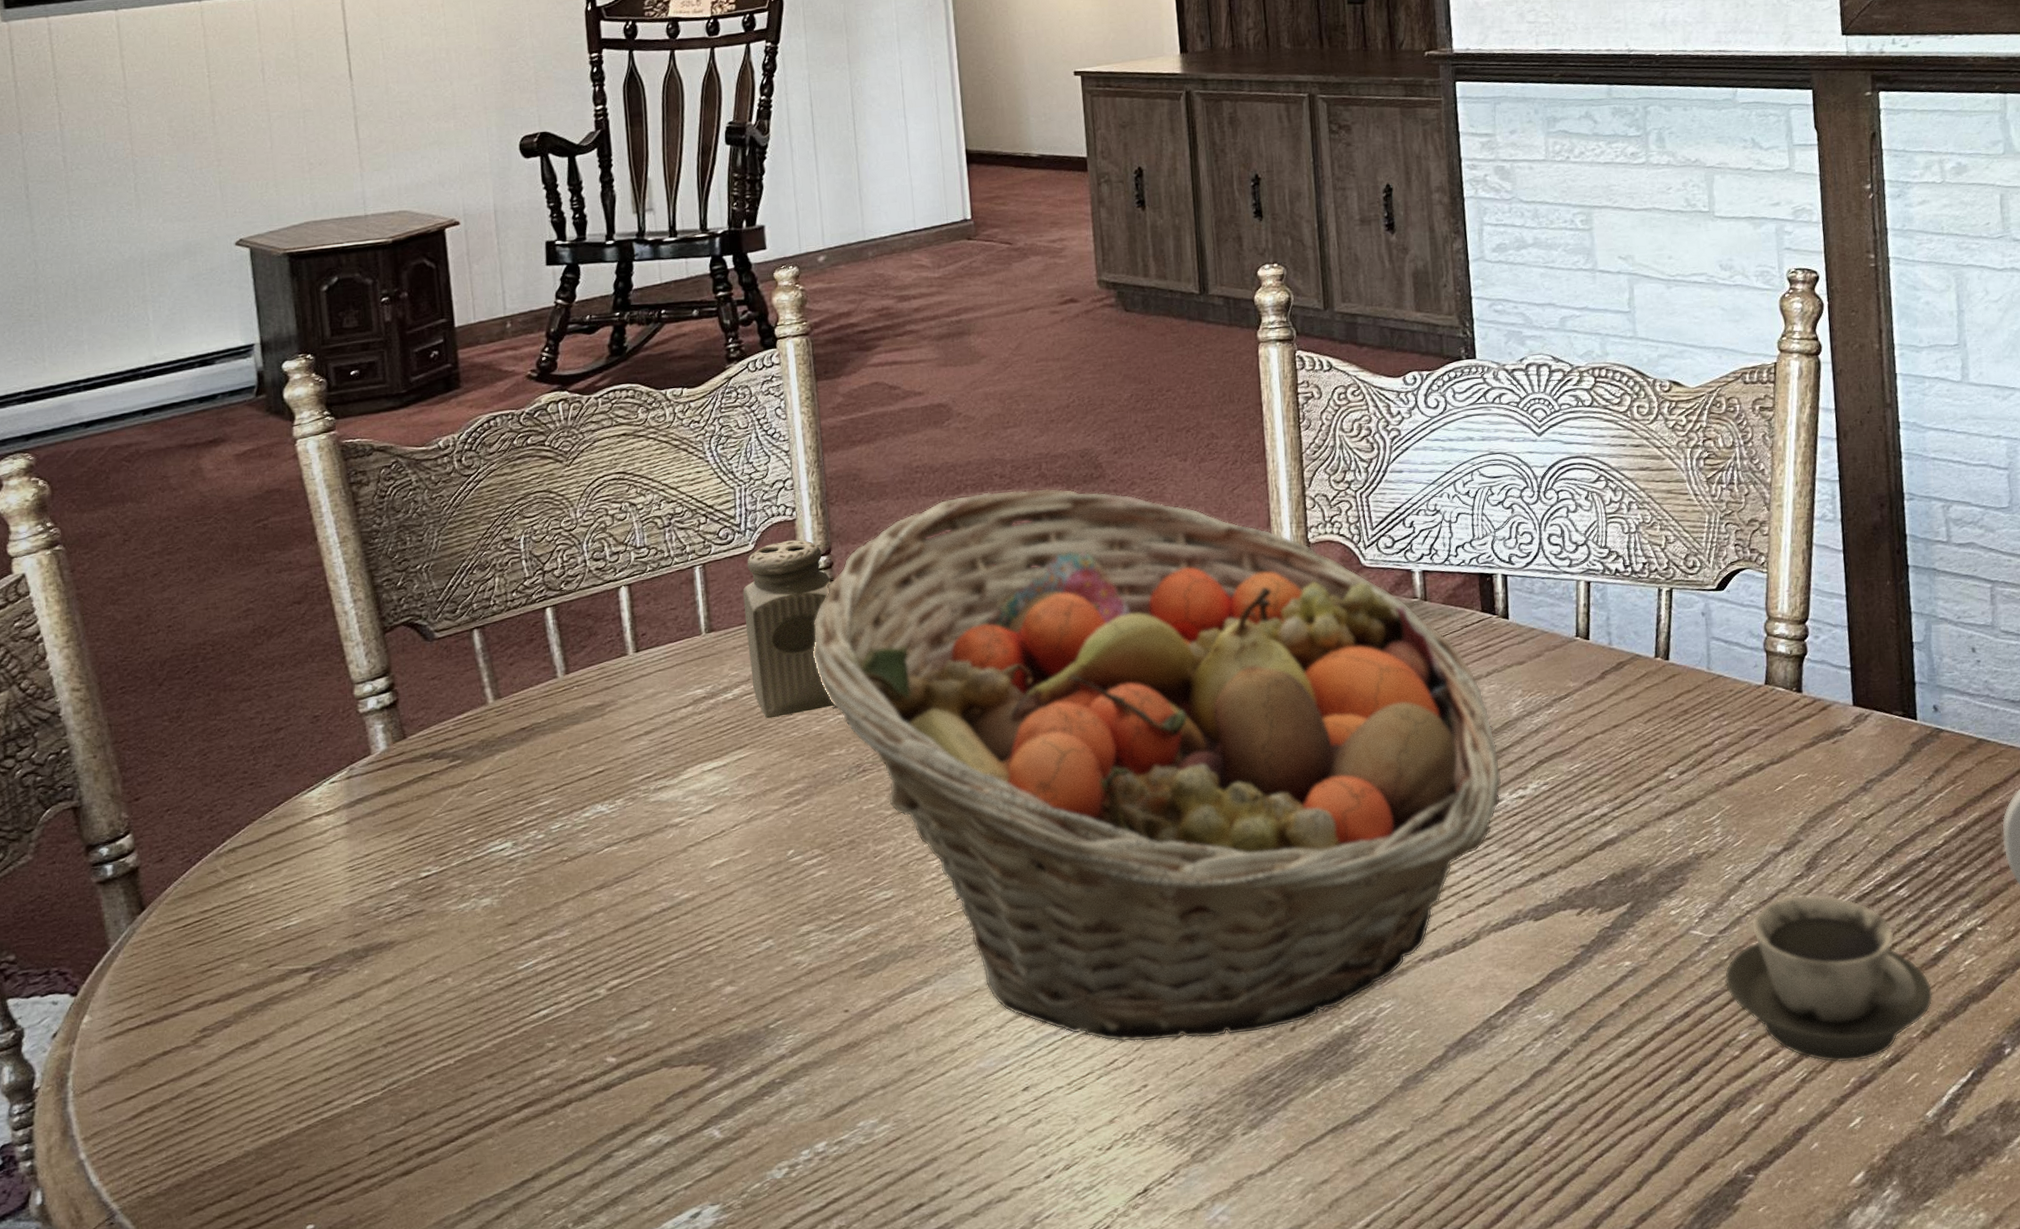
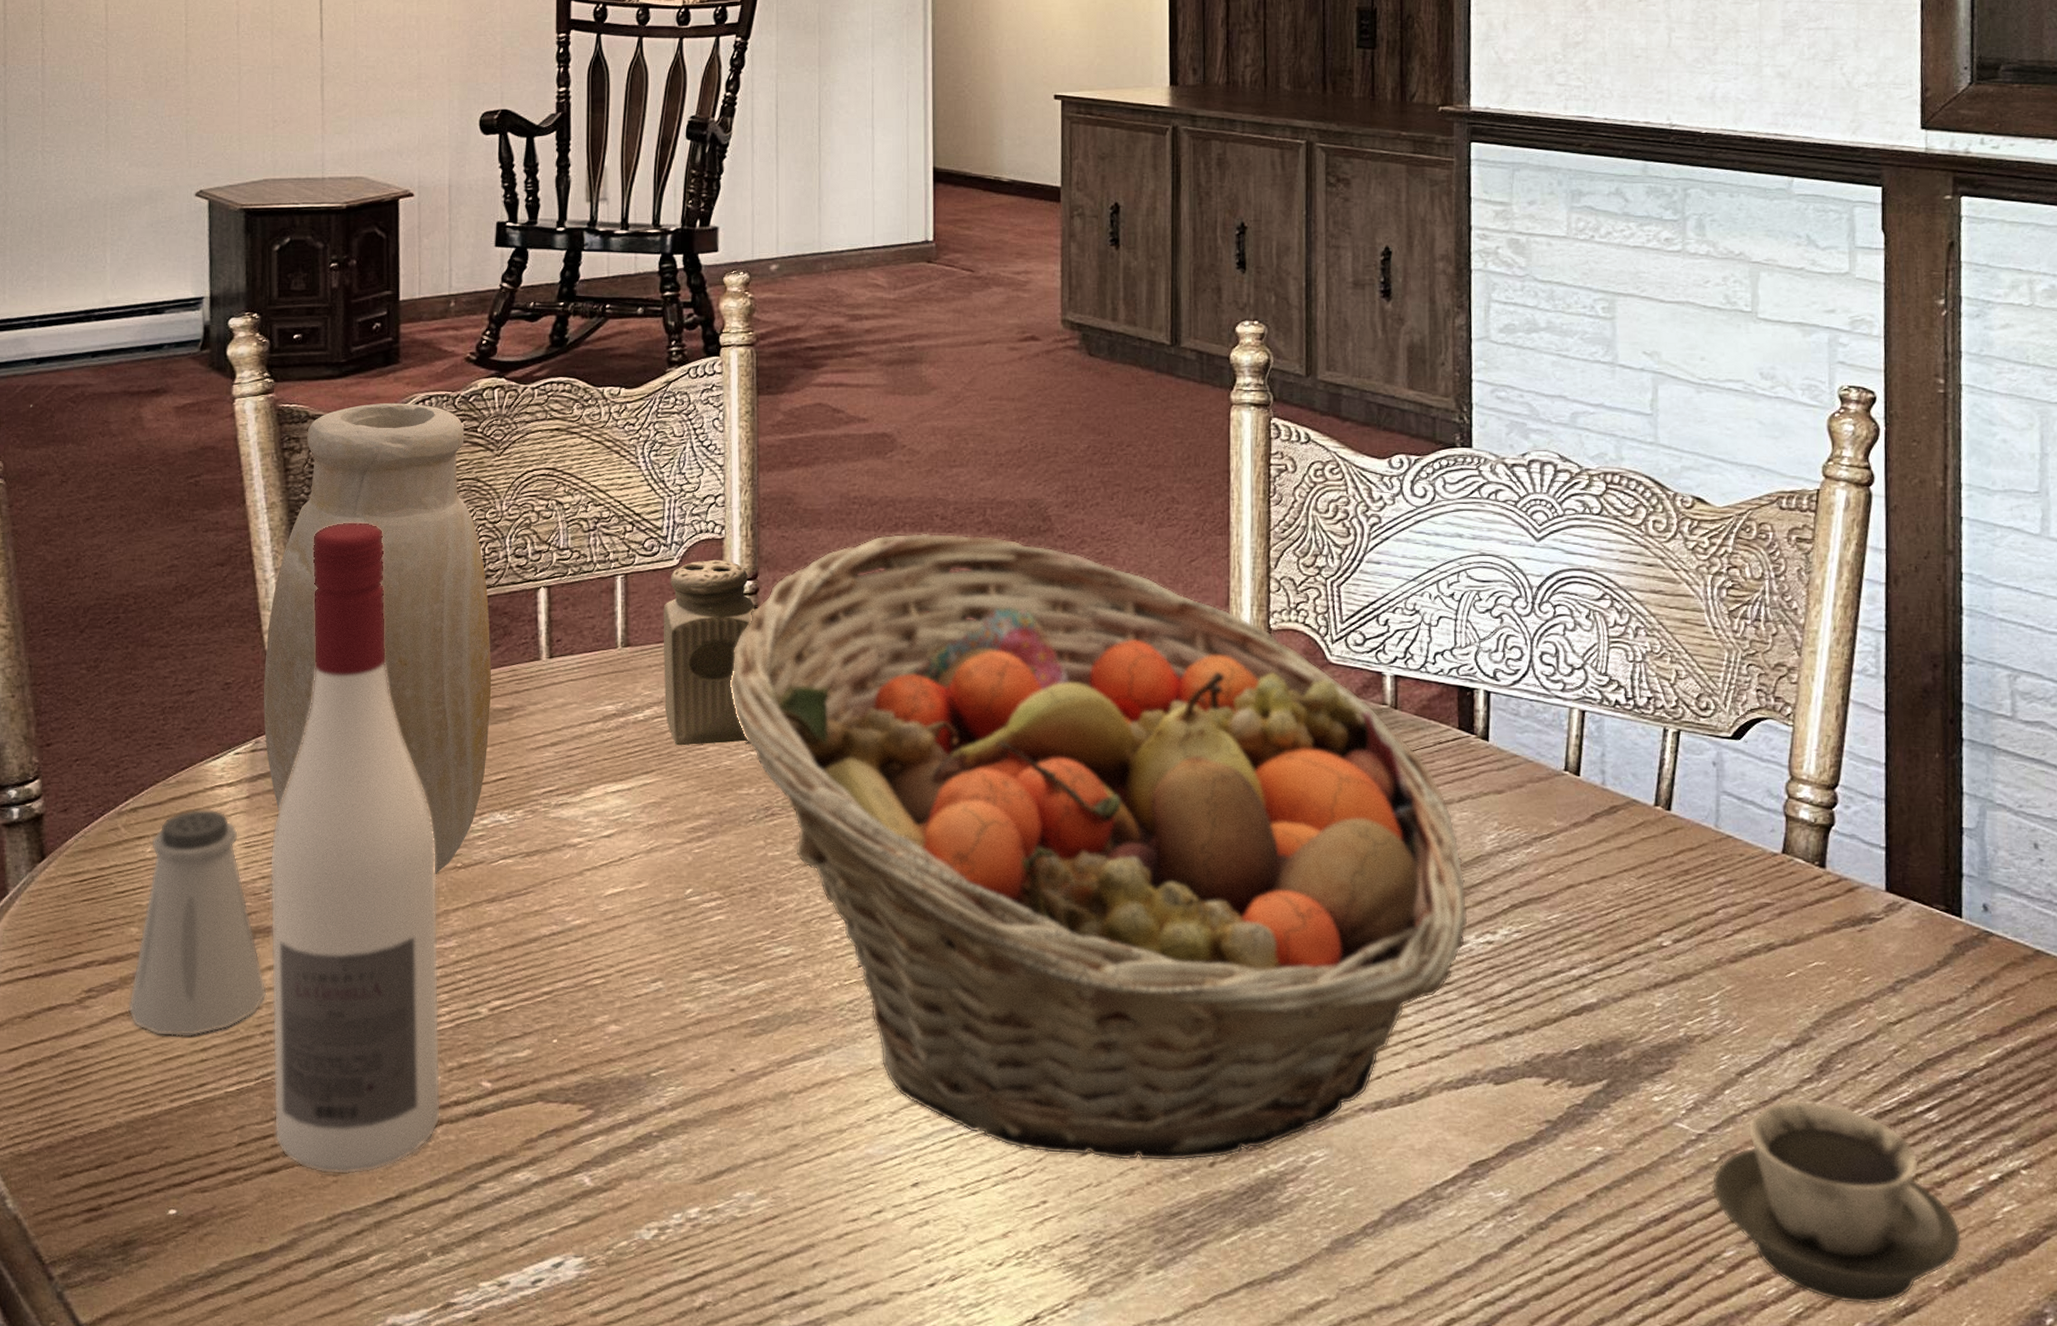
vase: none [83,425,583,872] -> present [30,402,492,876]
saltshaker: none [245,839,385,1062] -> present [128,809,267,1037]
wine bottle: none [375,545,569,1167] -> present [269,522,441,1174]

